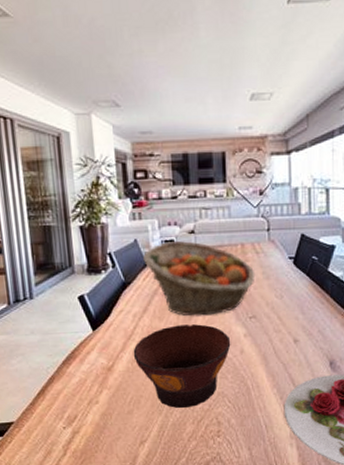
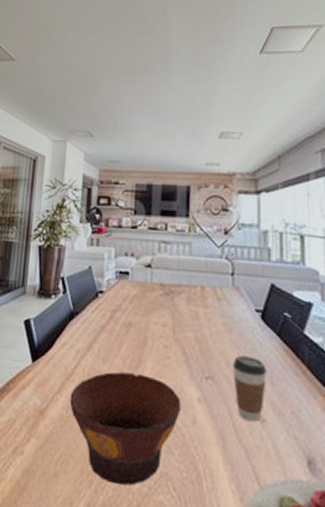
fruit basket: present [143,241,254,316] -> none [95,273,214,367]
coffee cup: none [272,295,299,344] -> present [233,355,266,422]

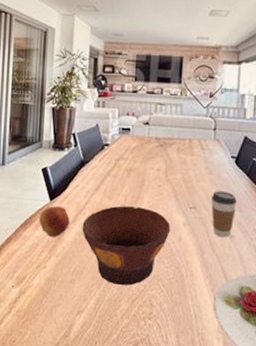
fruit: none [18,369,55,411] -> present [39,206,70,237]

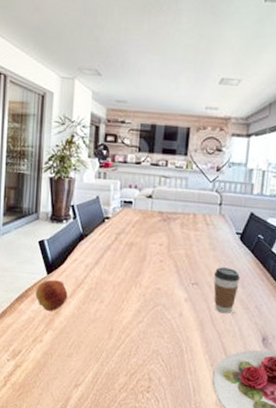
bowl: present [82,206,171,286] -> none [80,280,172,360]

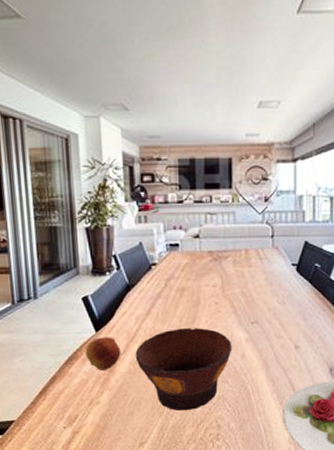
bowl: none [80,280,172,360] -> present [135,328,232,411]
coffee cup: present [213,267,240,314] -> none [274,302,300,349]

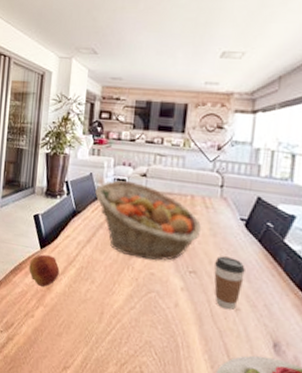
bowl: present [135,328,232,411] -> none [71,261,167,348]
fruit basket: none [148,245,257,320] -> present [95,180,201,261]
coffee cup: none [274,302,300,349] -> present [214,256,245,310]

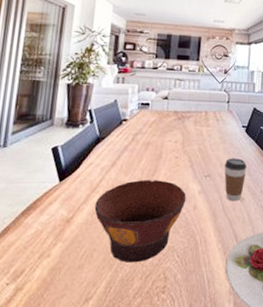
fruit: present [29,254,60,287] -> none [45,187,81,221]
bowl: none [71,261,167,348] -> present [94,180,187,263]
fruit basket: present [95,180,201,261] -> none [120,104,213,172]

